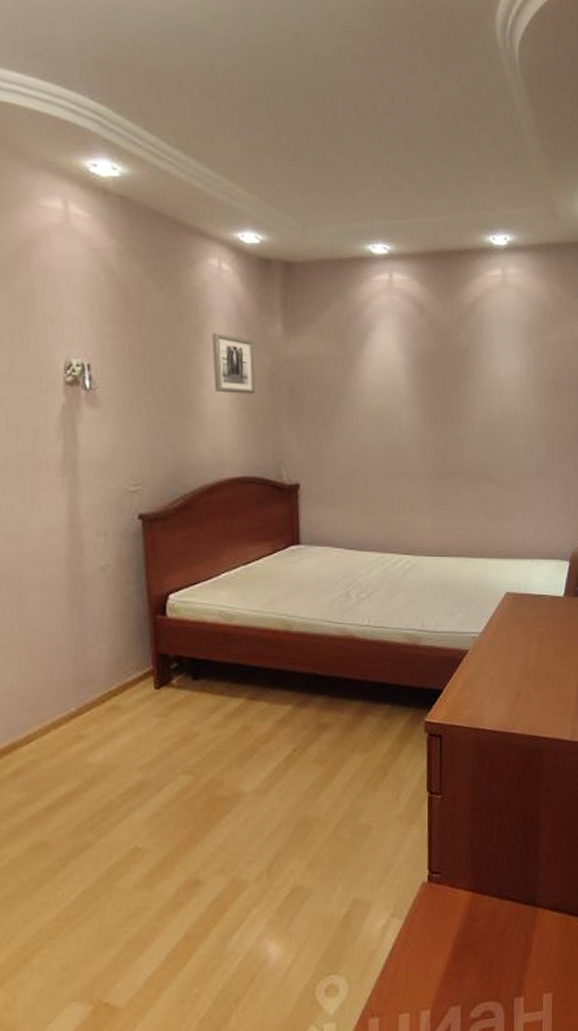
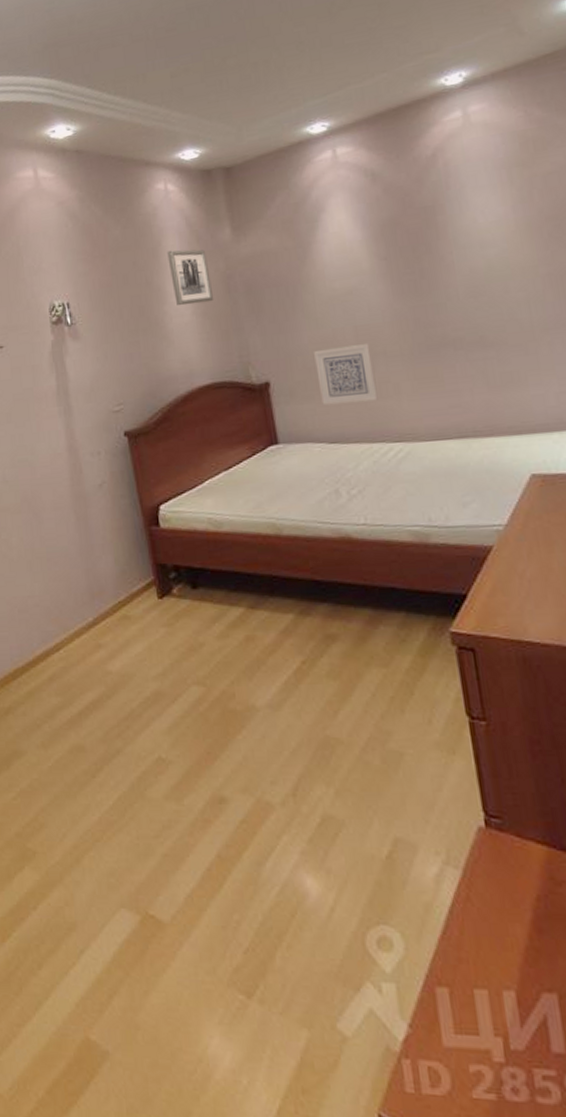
wall art: none [345,460,397,515] -> present [314,344,378,406]

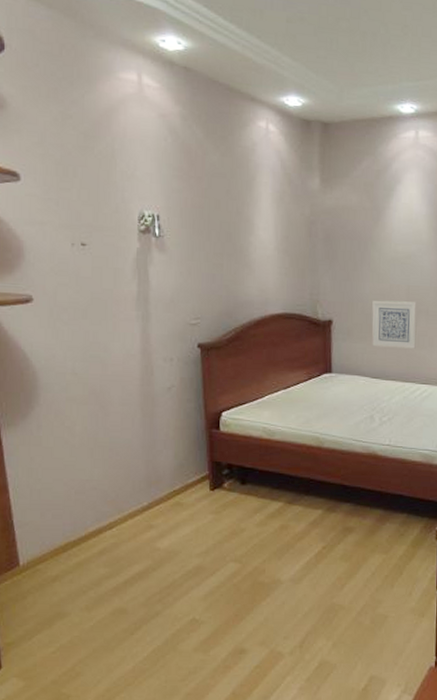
wall art: present [167,249,214,306] -> none [259,186,296,242]

